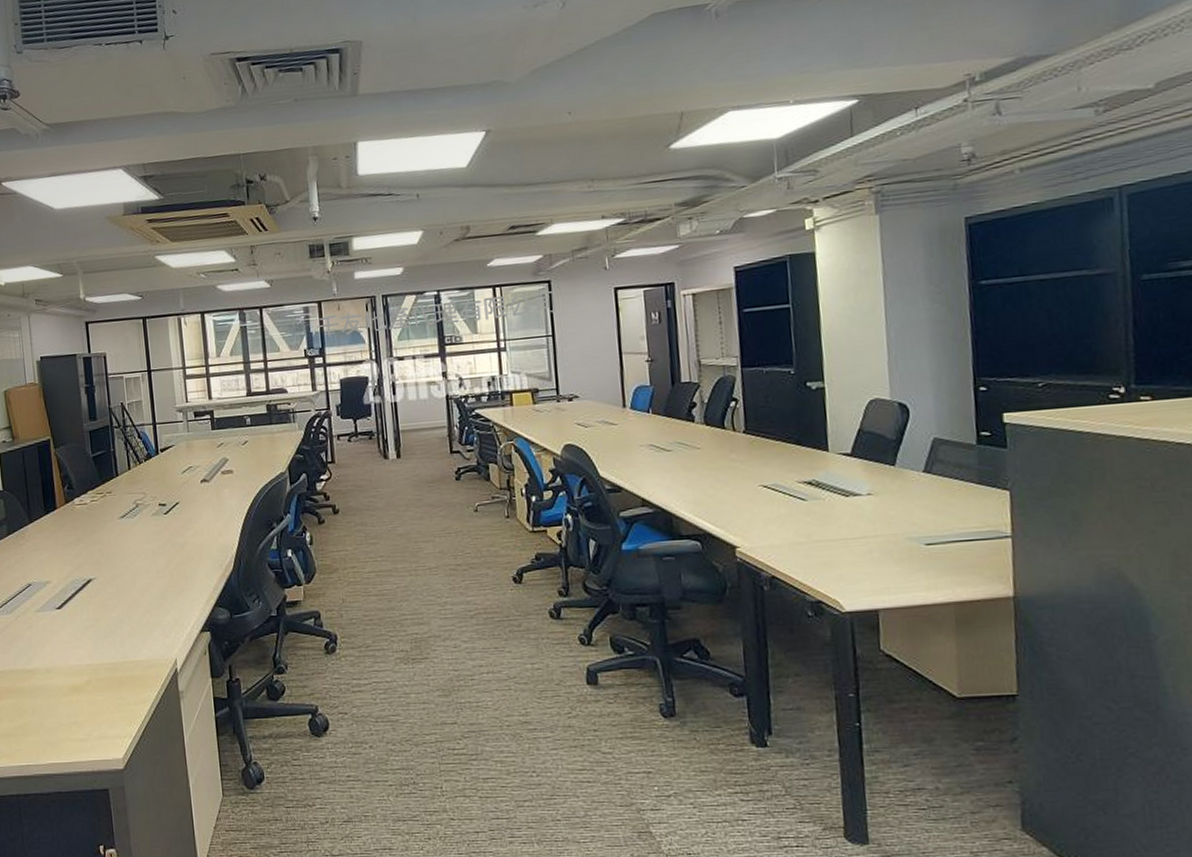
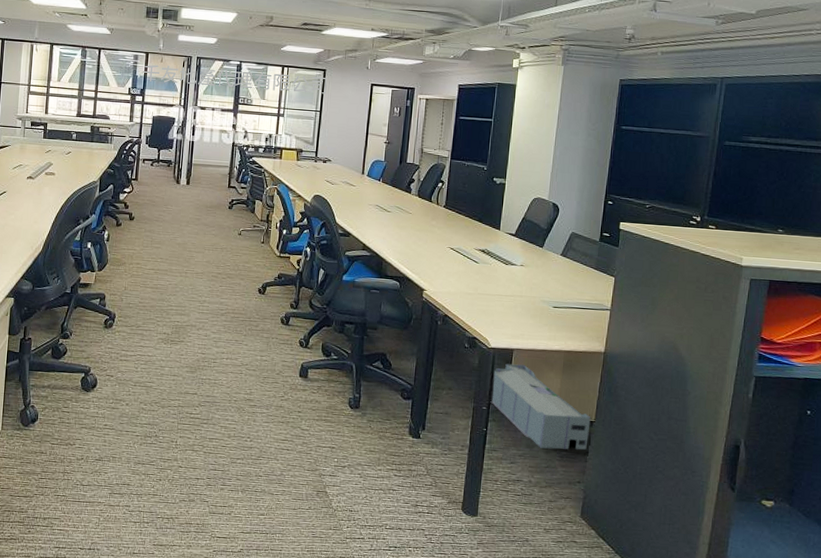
storage bin: none [855,629,1013,741] -> present [490,363,591,450]

